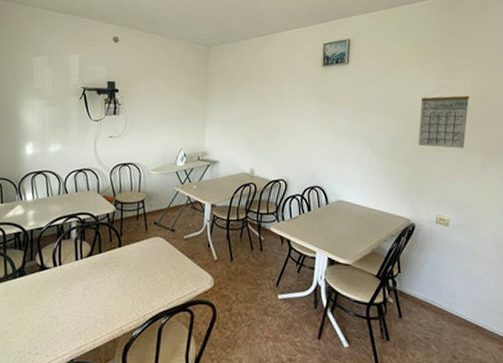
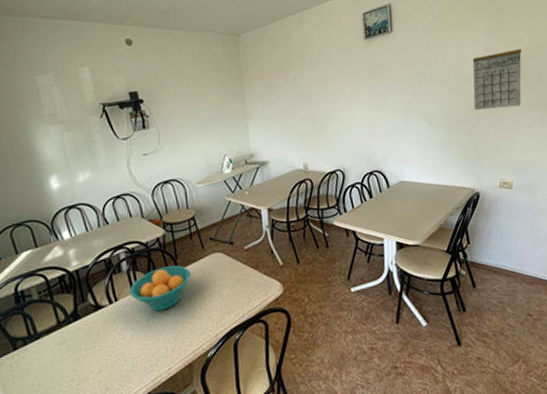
fruit bowl: none [74,241,132,282] -> present [130,265,191,311]

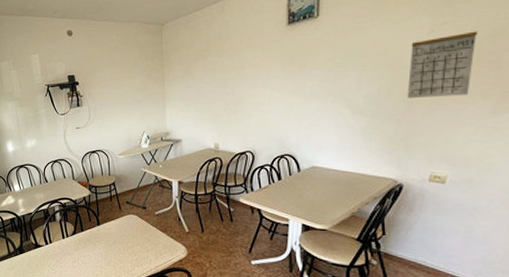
fruit bowl: present [130,265,191,311] -> none [61,221,109,256]

